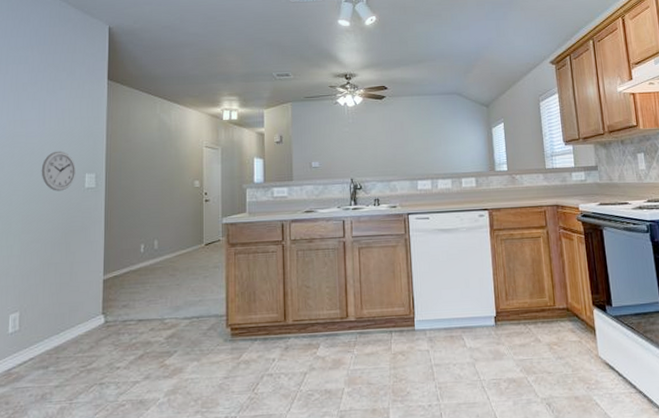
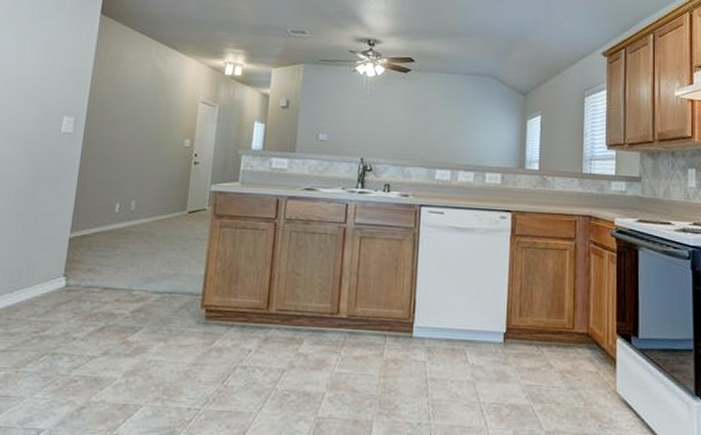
wall clock: present [41,151,77,191] -> none [13,87,54,133]

